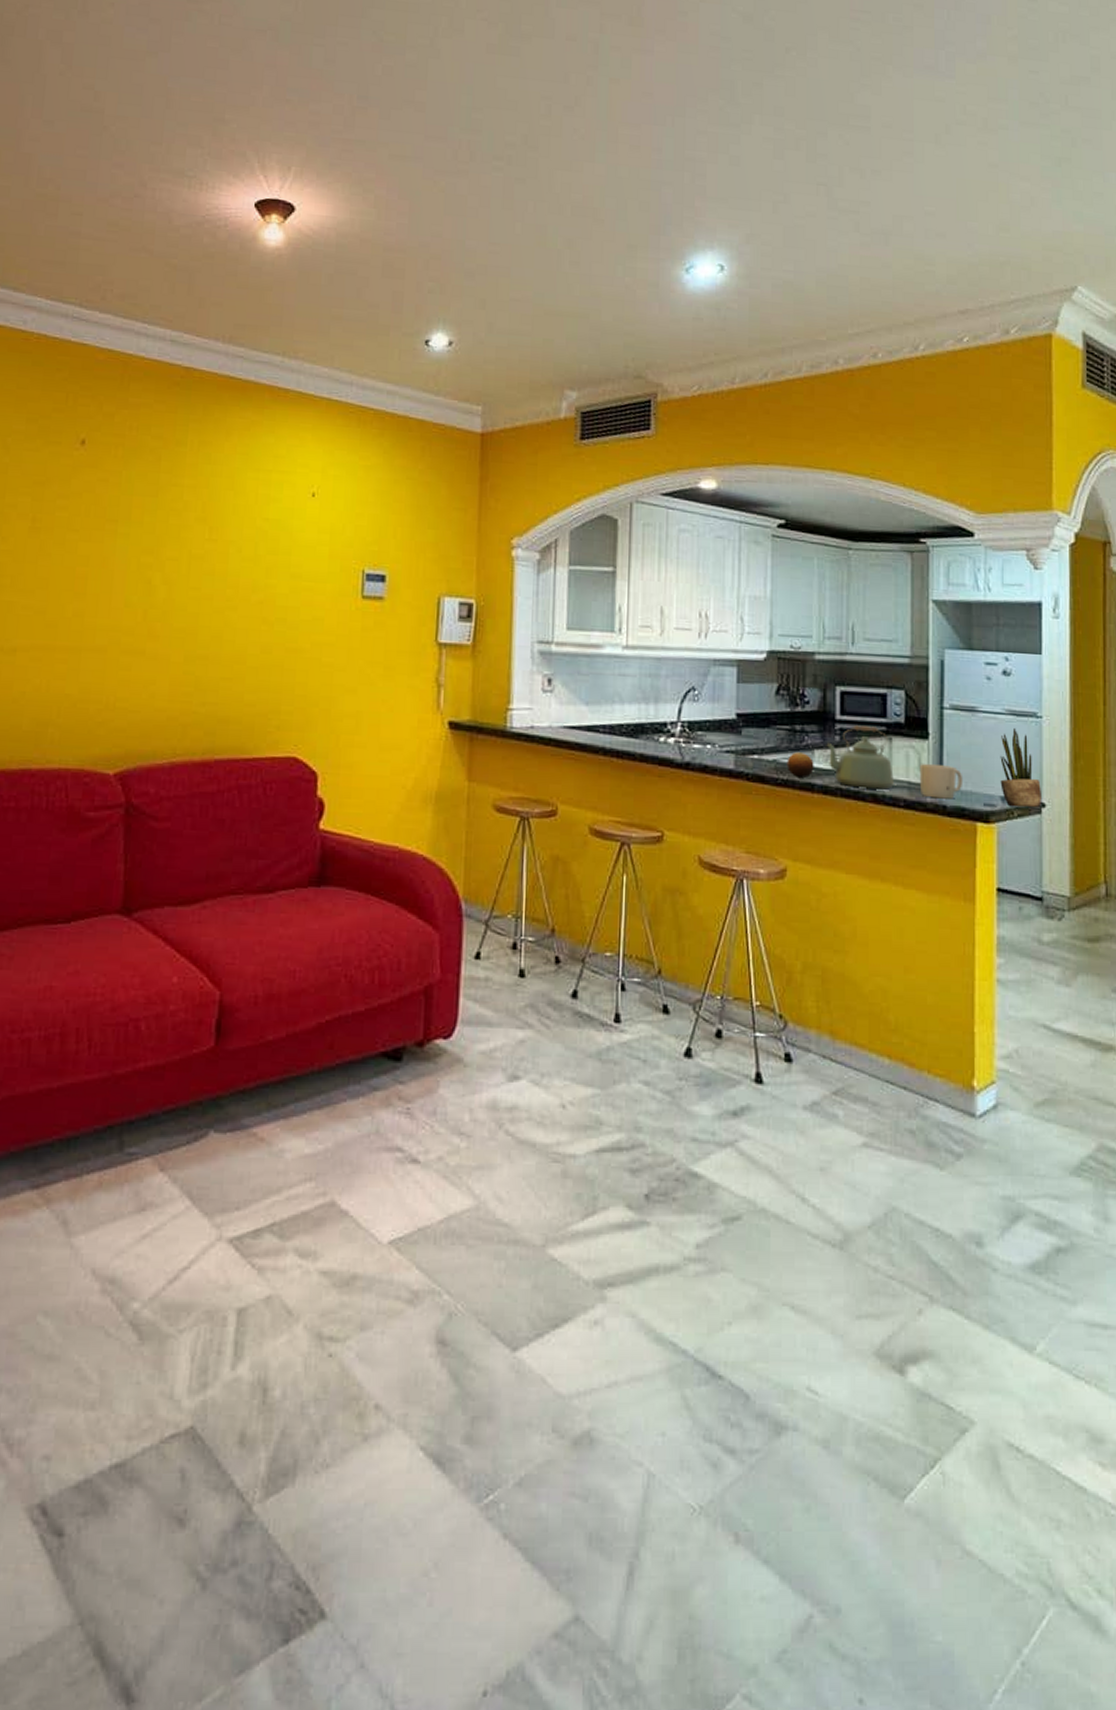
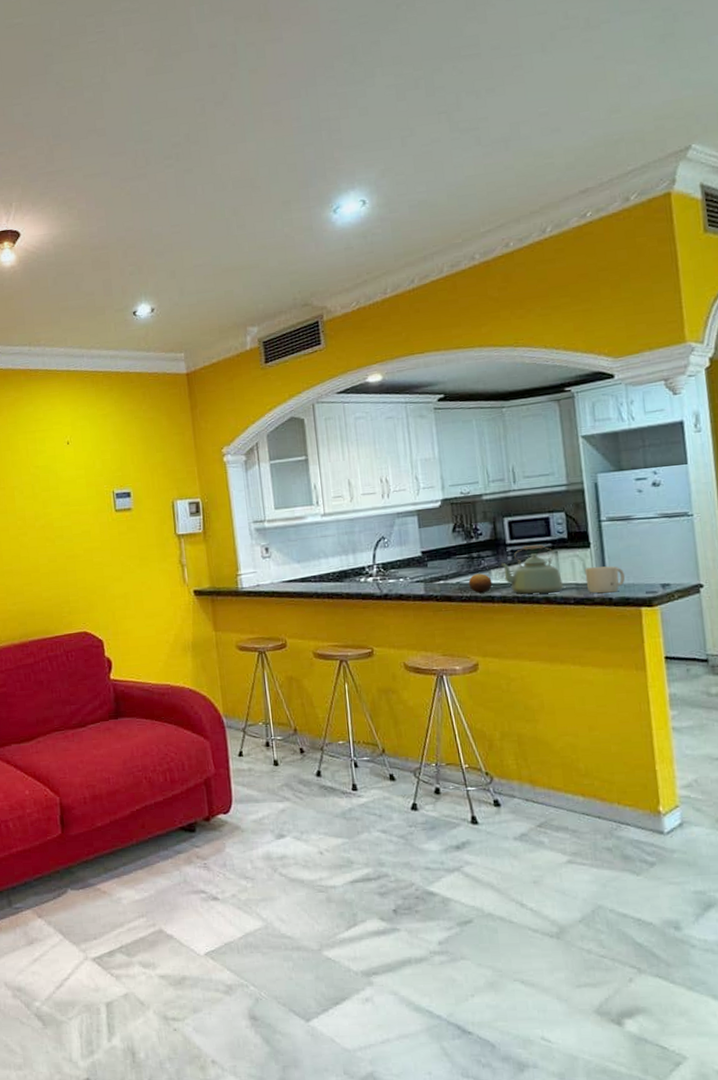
potted plant: present [1000,727,1041,808] -> none [656,527,699,591]

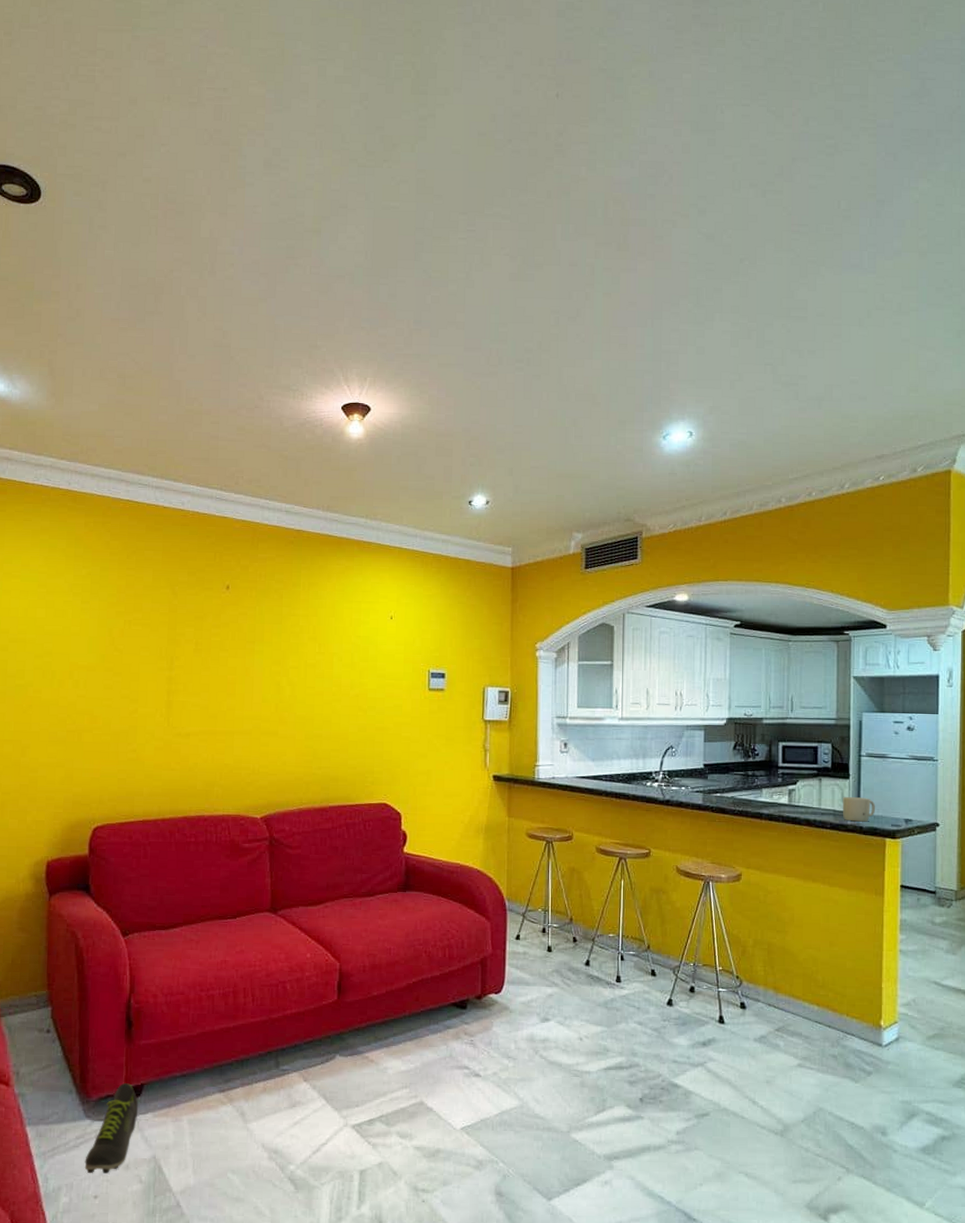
fruit: present [468,573,493,593] -> none [741,791,762,809]
kettle: present [500,544,564,595] -> none [771,770,824,816]

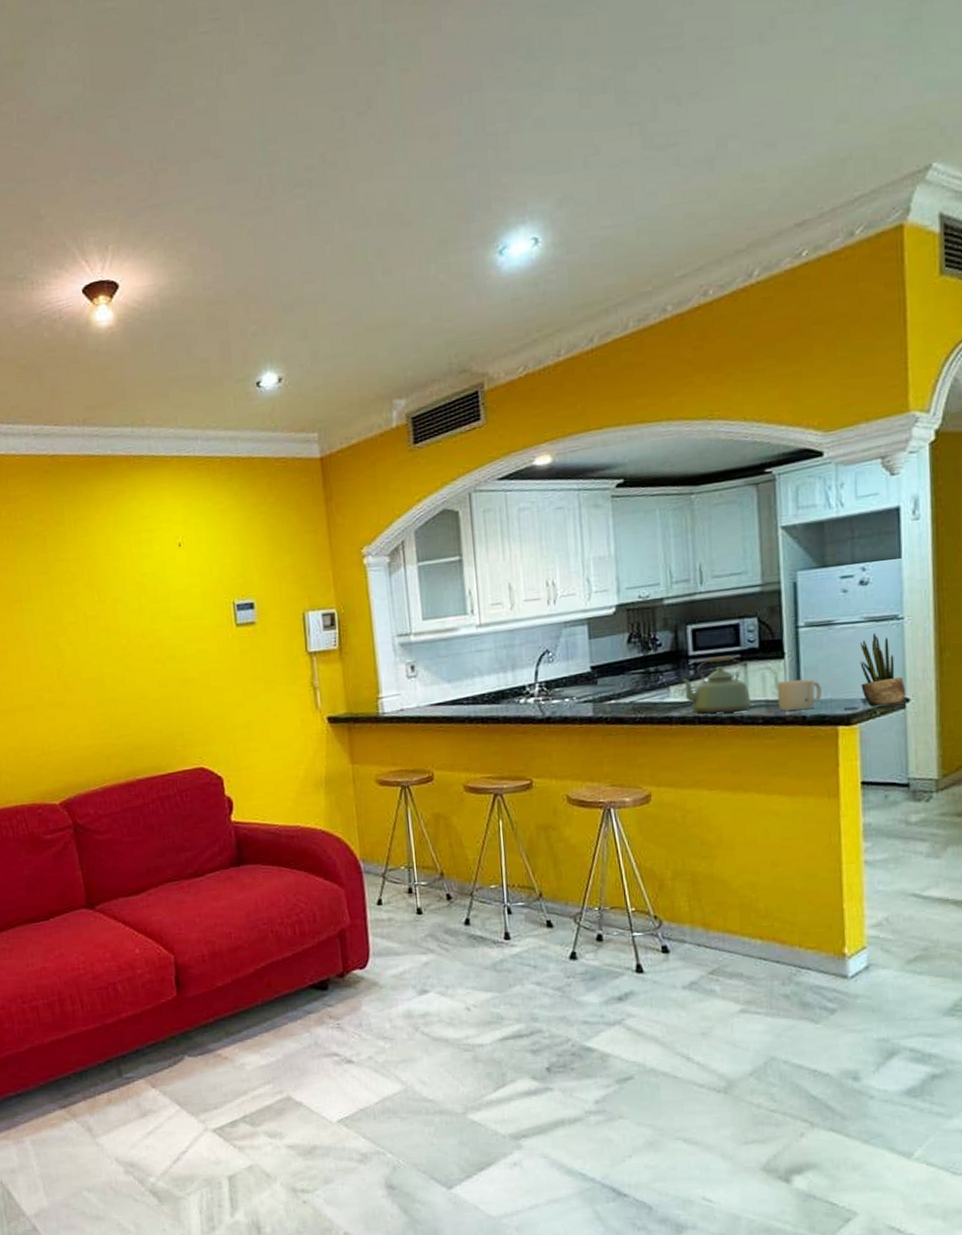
kettle: none [771,770,824,816] -> present [681,656,752,714]
potted plant: none [904,768,936,827] -> present [860,632,905,707]

